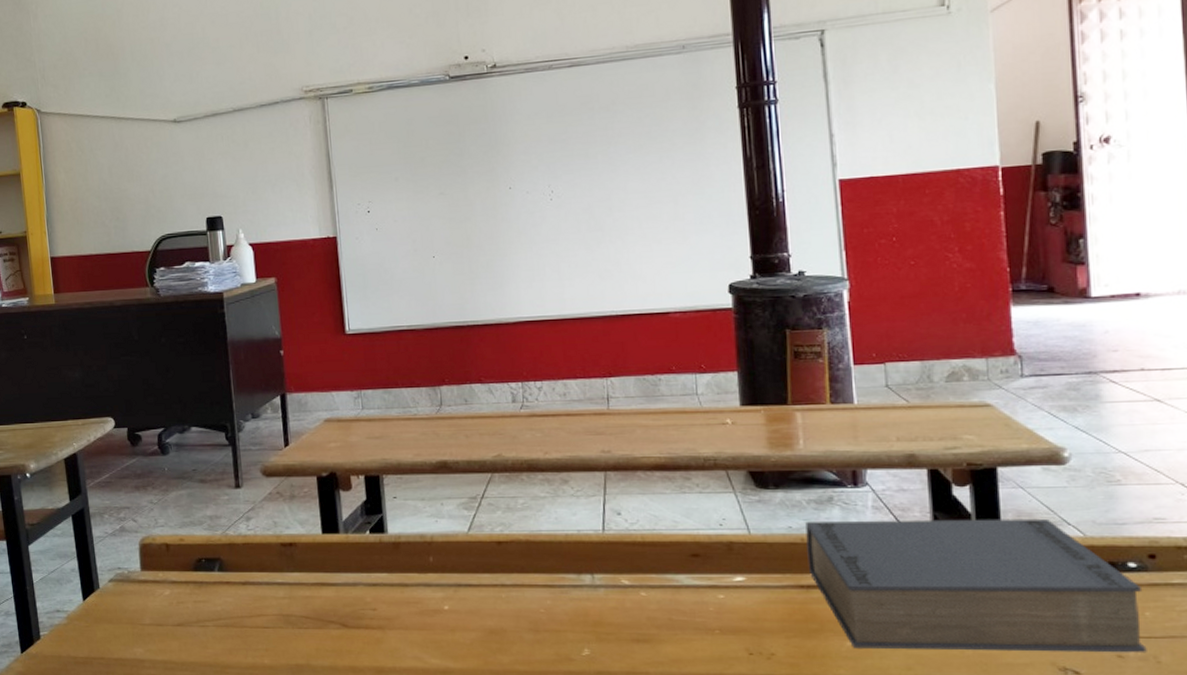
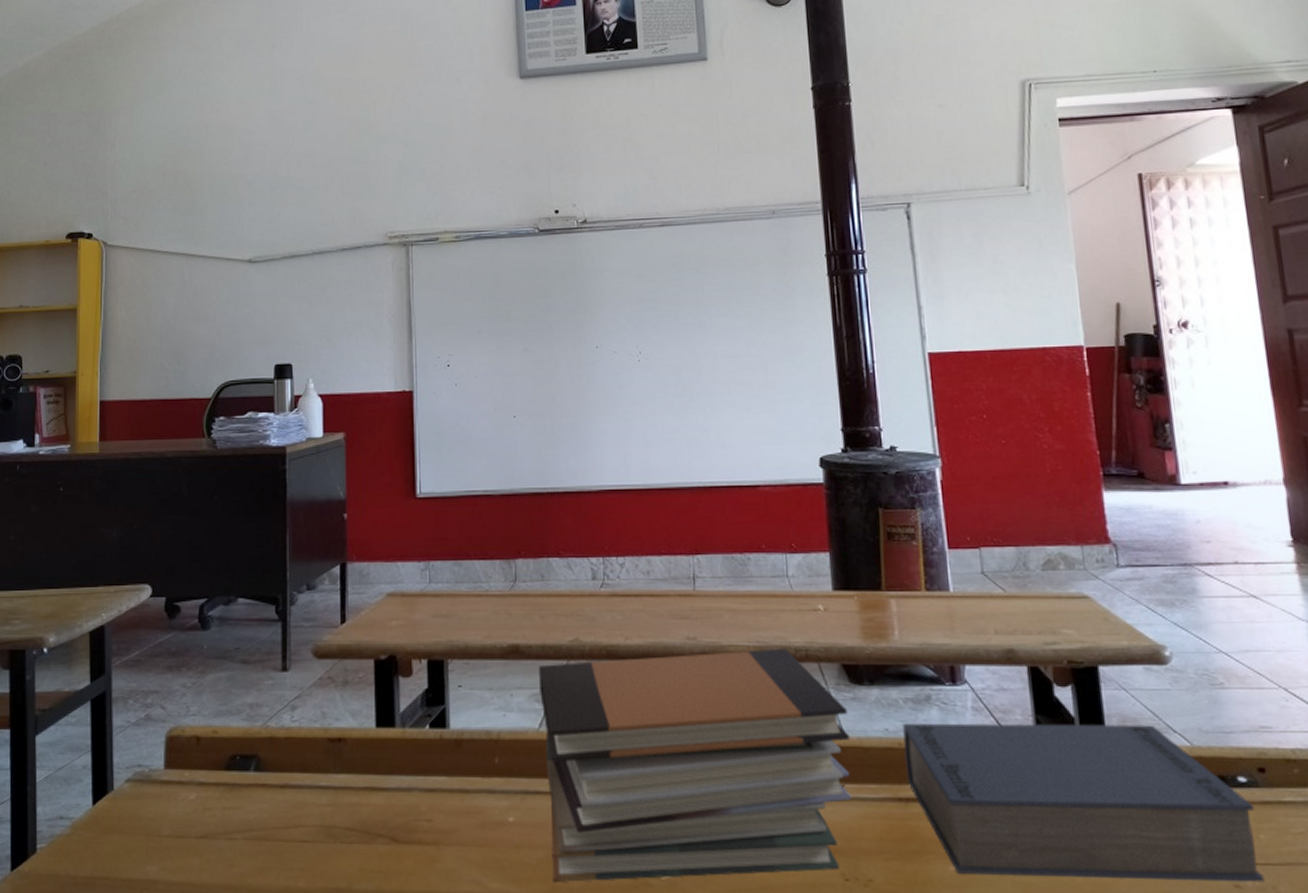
book stack: none [466,458,757,659] -> present [539,648,852,883]

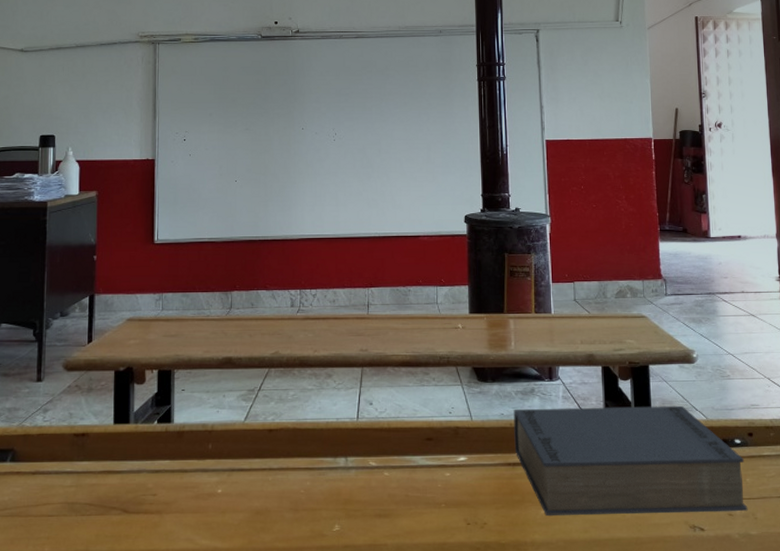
book stack: present [539,648,852,883] -> none [246,356,476,538]

